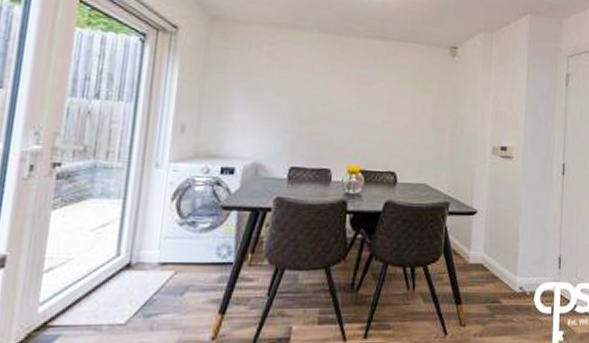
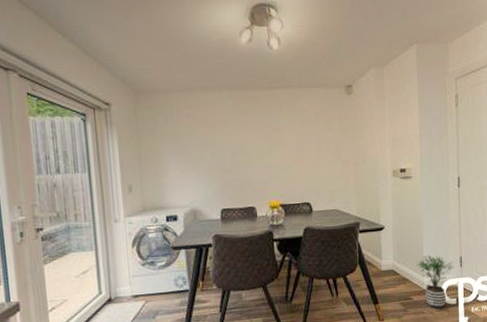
potted plant: none [508,250,552,319] -> present [415,254,455,309]

